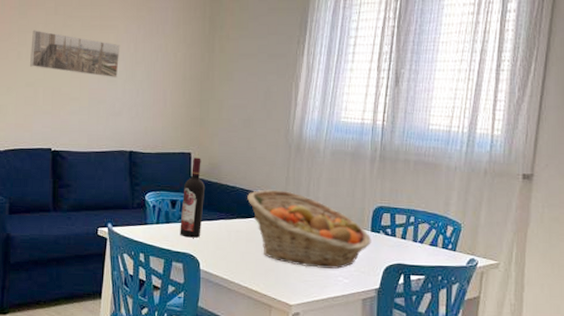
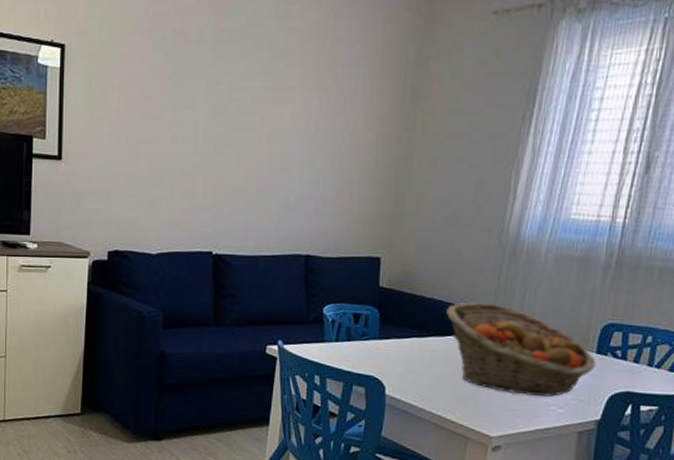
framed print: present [30,30,121,78] -> none [187,105,298,166]
wine bottle: present [180,157,206,238] -> none [363,263,396,358]

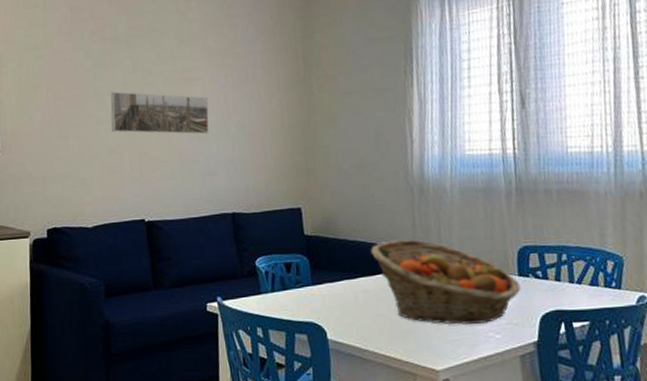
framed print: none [187,105,298,166] -> present [111,91,209,135]

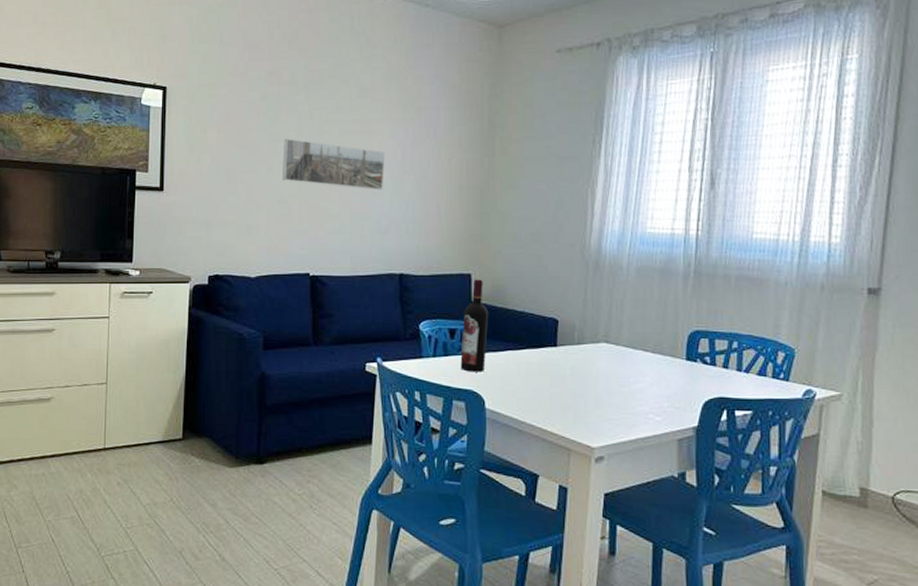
wine bottle: none [297,212,324,304] -> present [460,279,489,372]
fruit basket: present [371,239,521,325] -> none [538,314,687,405]

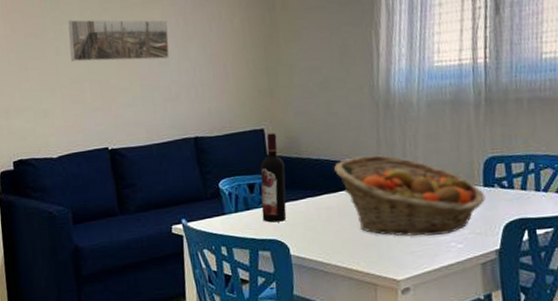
fruit basket: none [538,314,687,405] -> present [334,154,486,237]

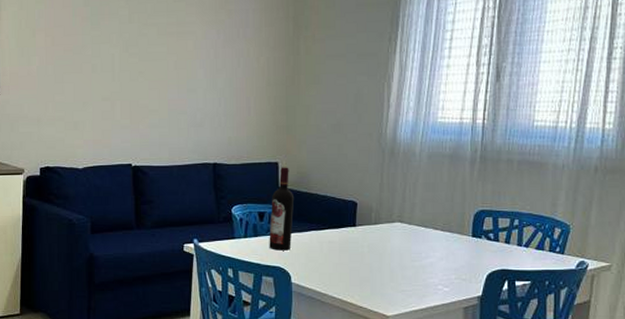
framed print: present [68,19,169,62] -> none [105,40,200,88]
fruit basket: present [334,154,486,237] -> none [339,197,473,277]

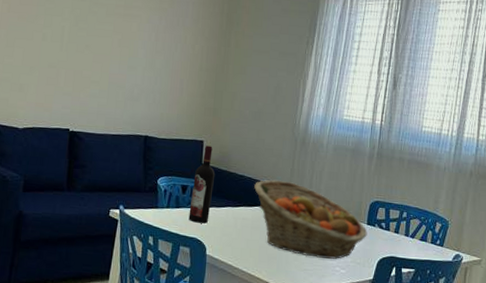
fruit basket: none [339,197,473,277] -> present [254,179,367,259]

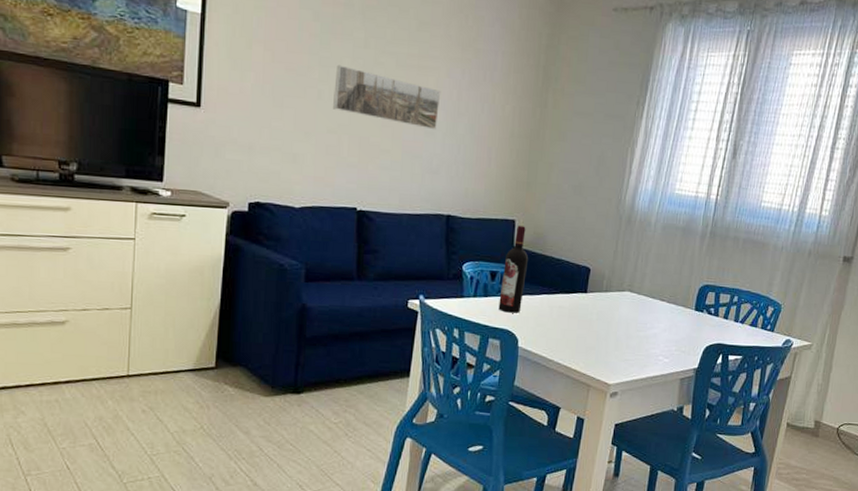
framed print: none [54,13,142,65] -> present [333,64,441,130]
fruit basket: present [254,179,367,259] -> none [572,263,695,348]

